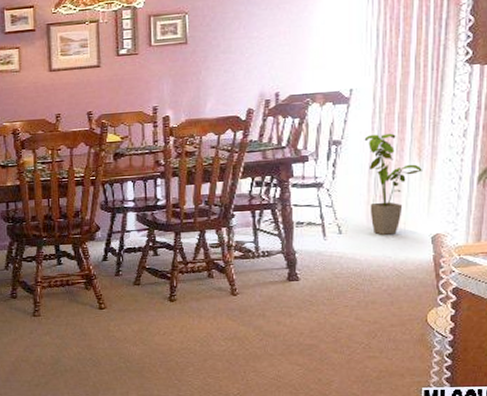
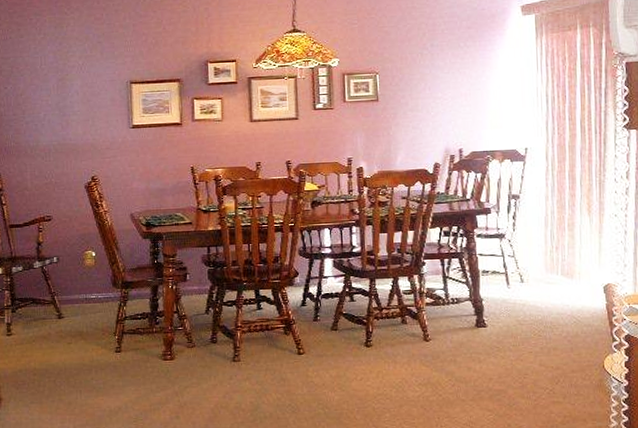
house plant: present [364,133,422,235] -> none [540,189,592,284]

